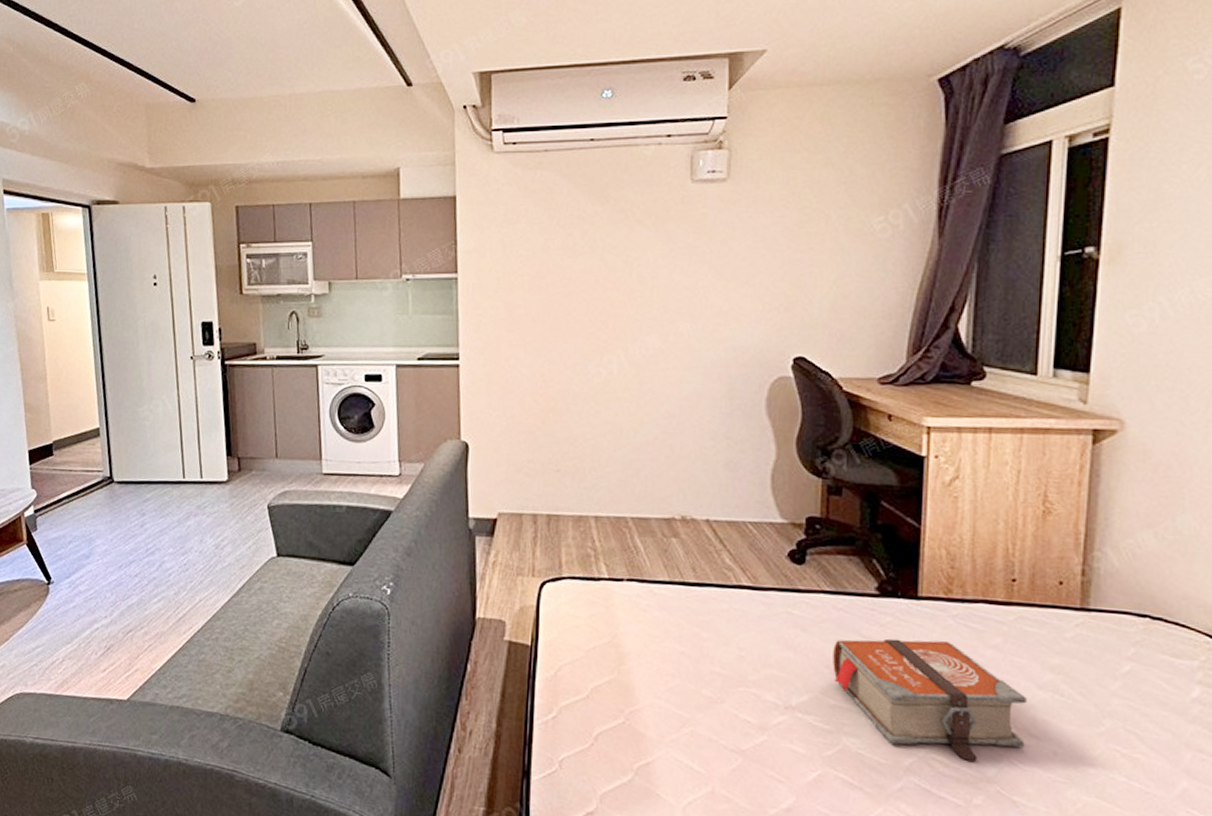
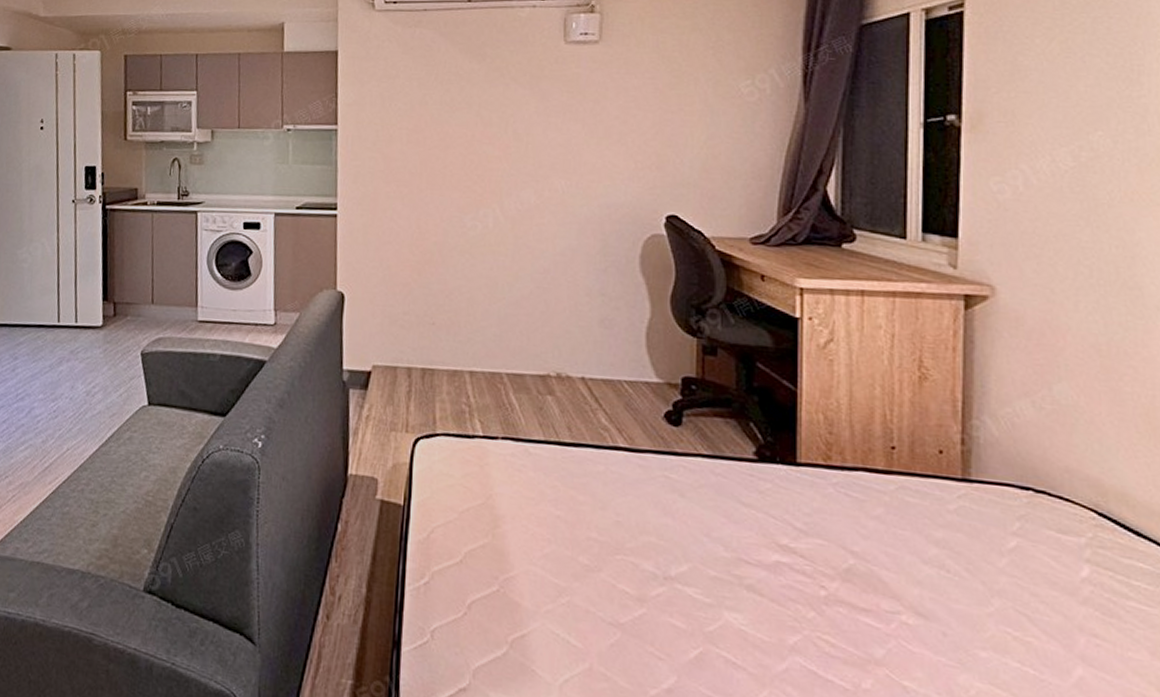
bible: present [833,638,1027,761] -> none [712,506,913,641]

